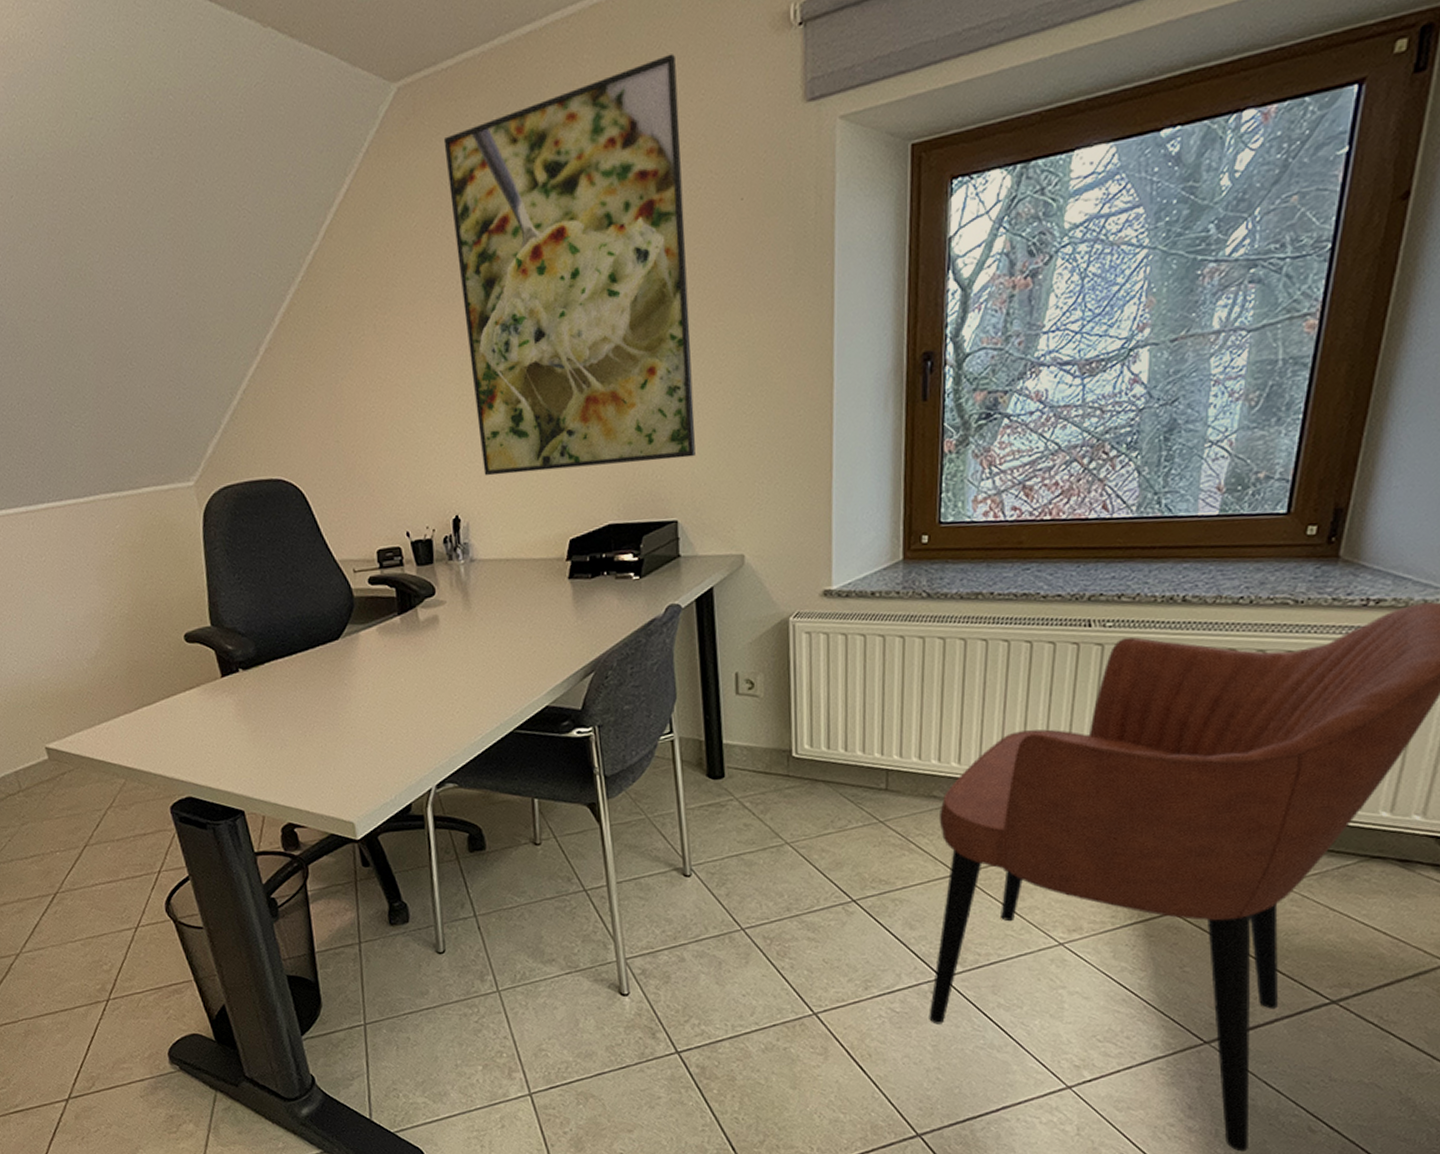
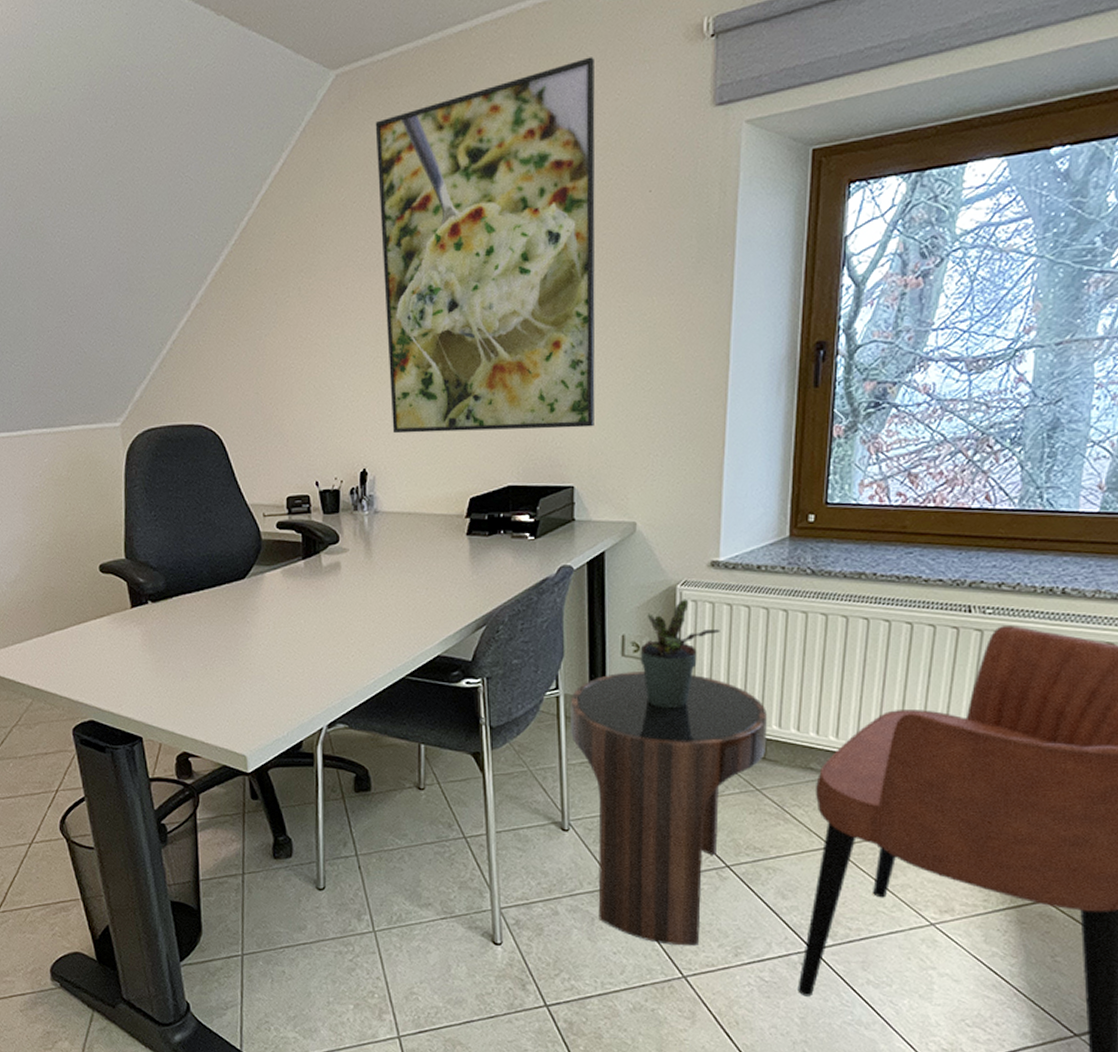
side table: none [686,709,888,983] -> present [570,672,767,946]
potted plant: none [754,631,836,745] -> present [640,599,720,708]

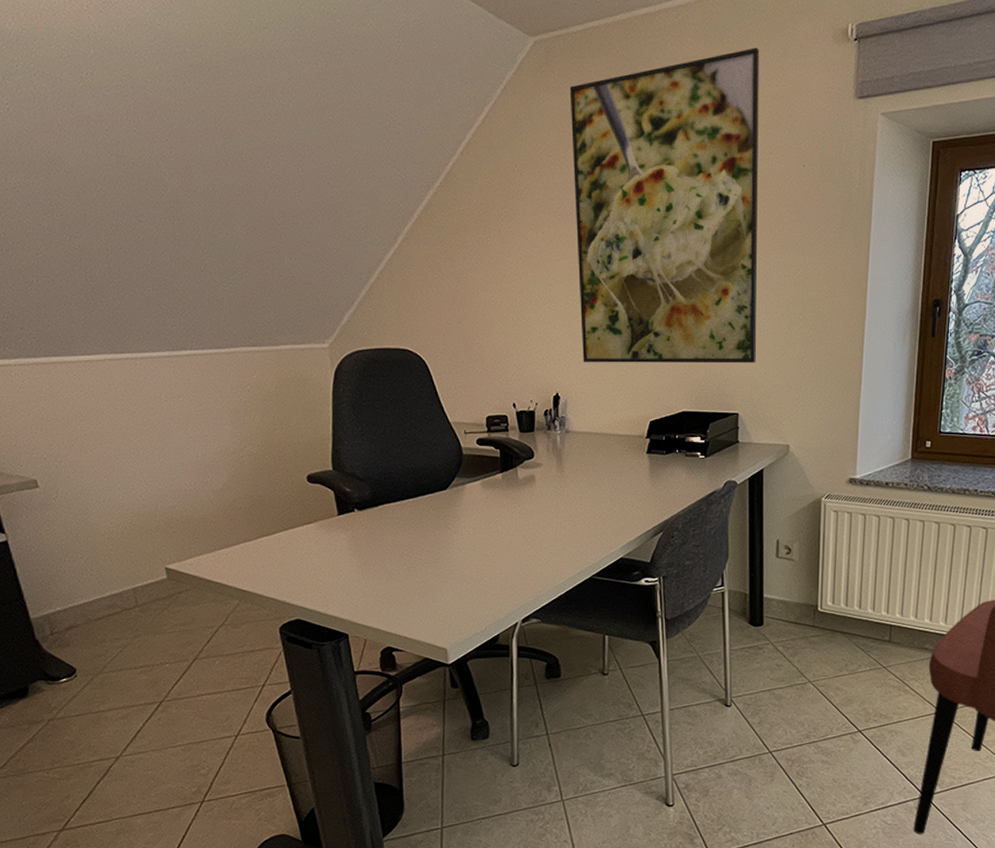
side table: present [570,672,767,946] -> none [734,570,892,799]
potted plant: present [640,599,720,708] -> none [791,509,856,601]

